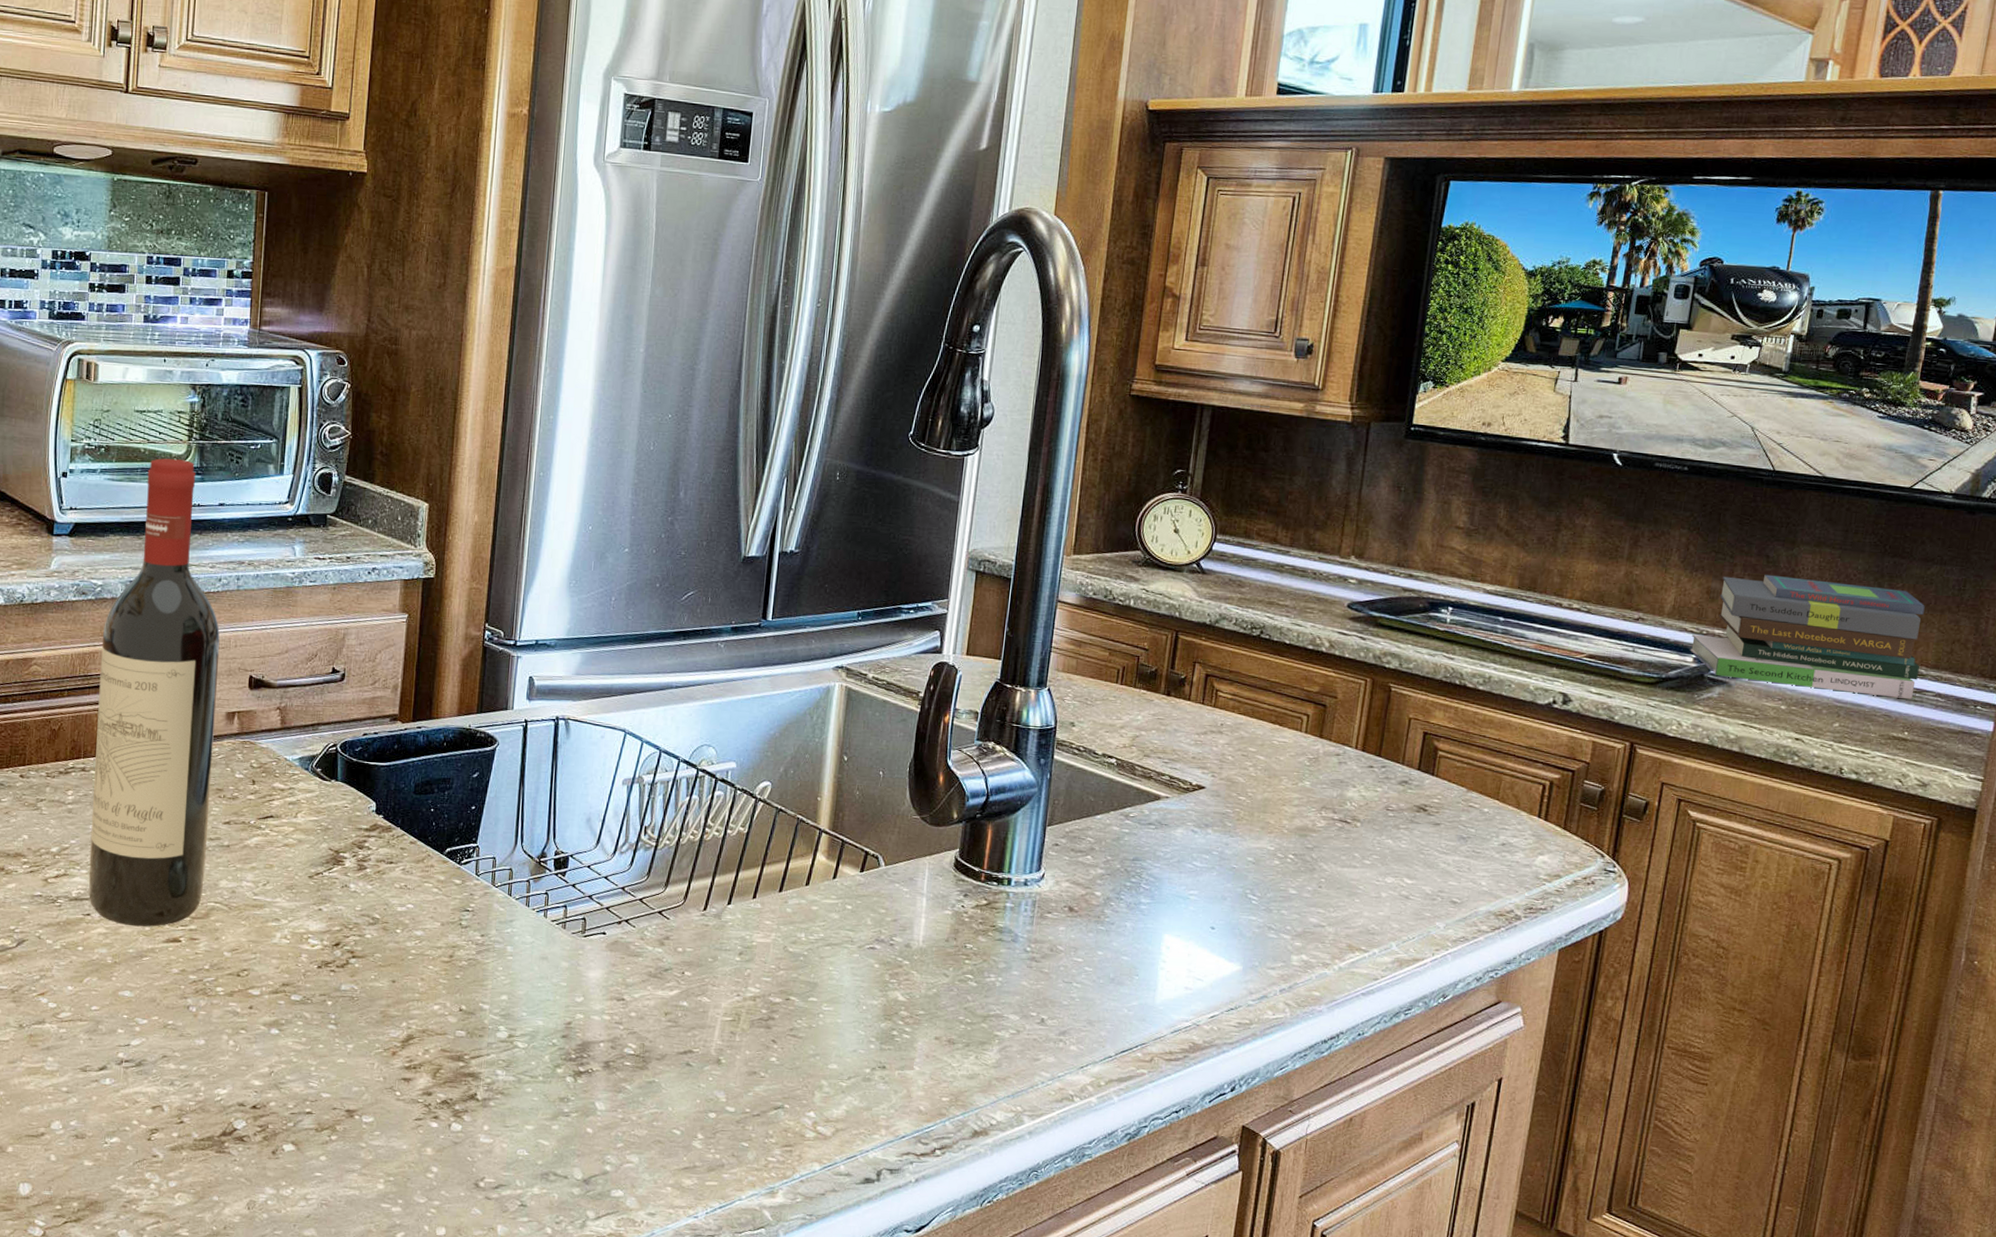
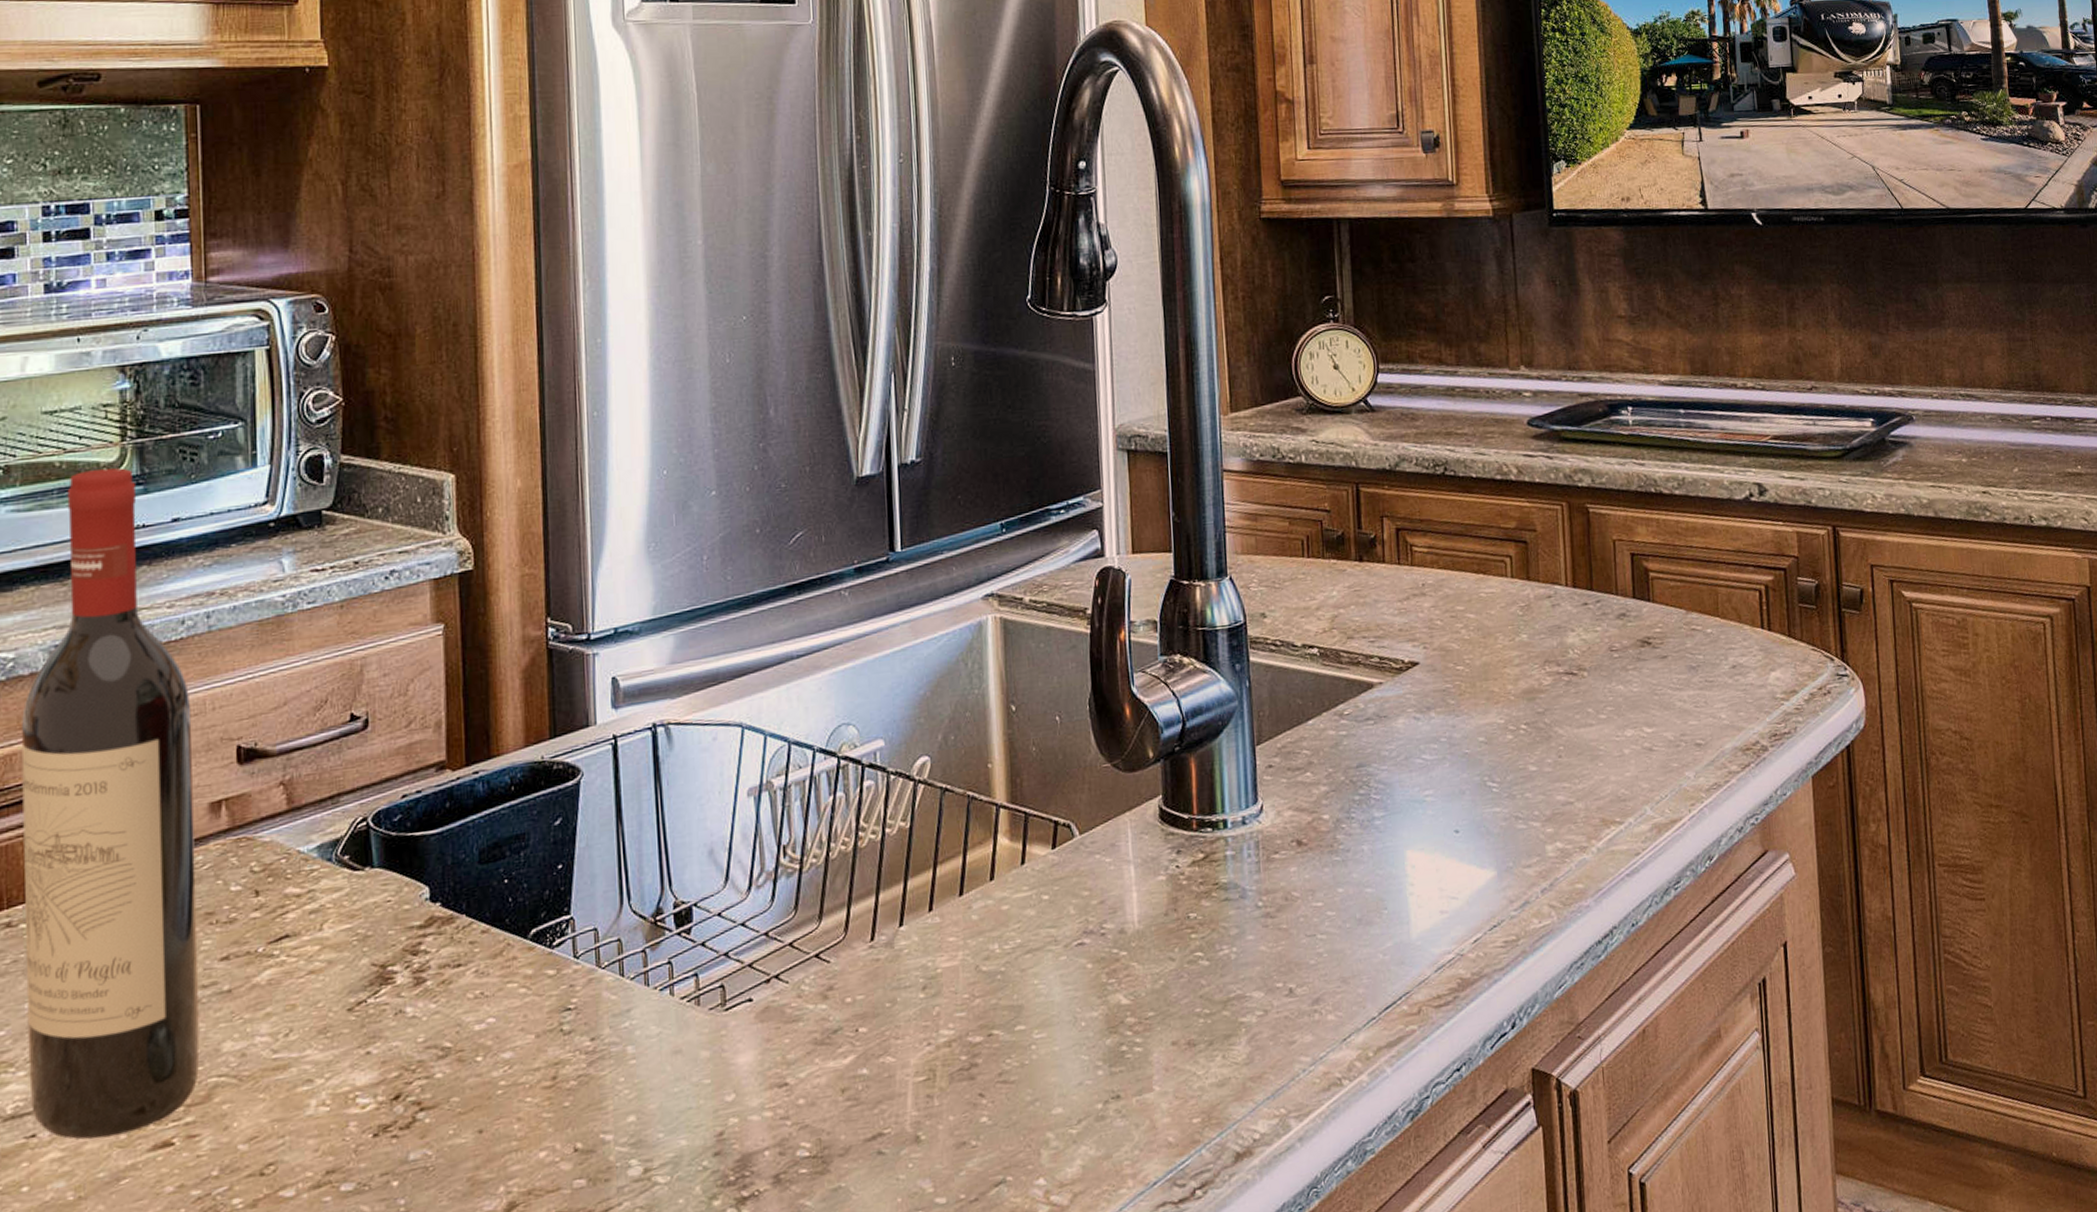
books: present [1690,574,1925,700] -> none [1865,316,2076,438]

